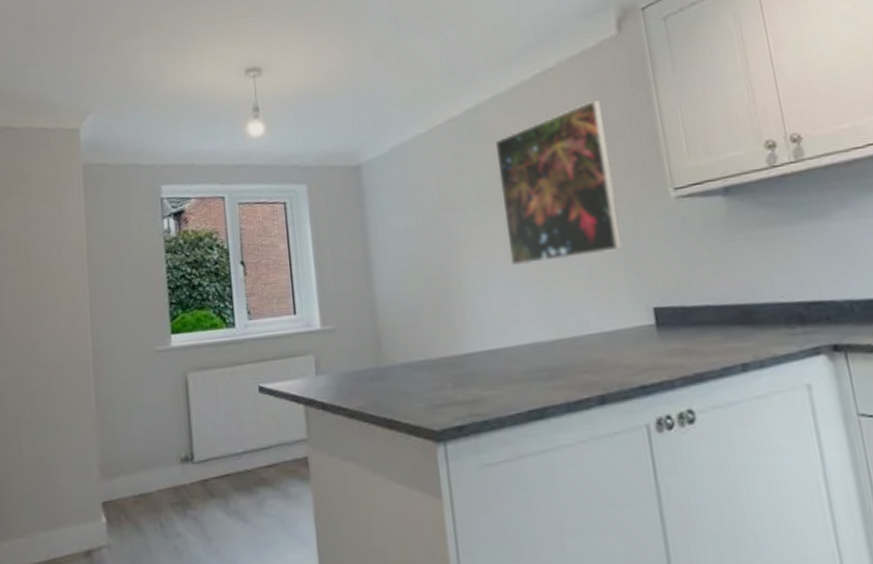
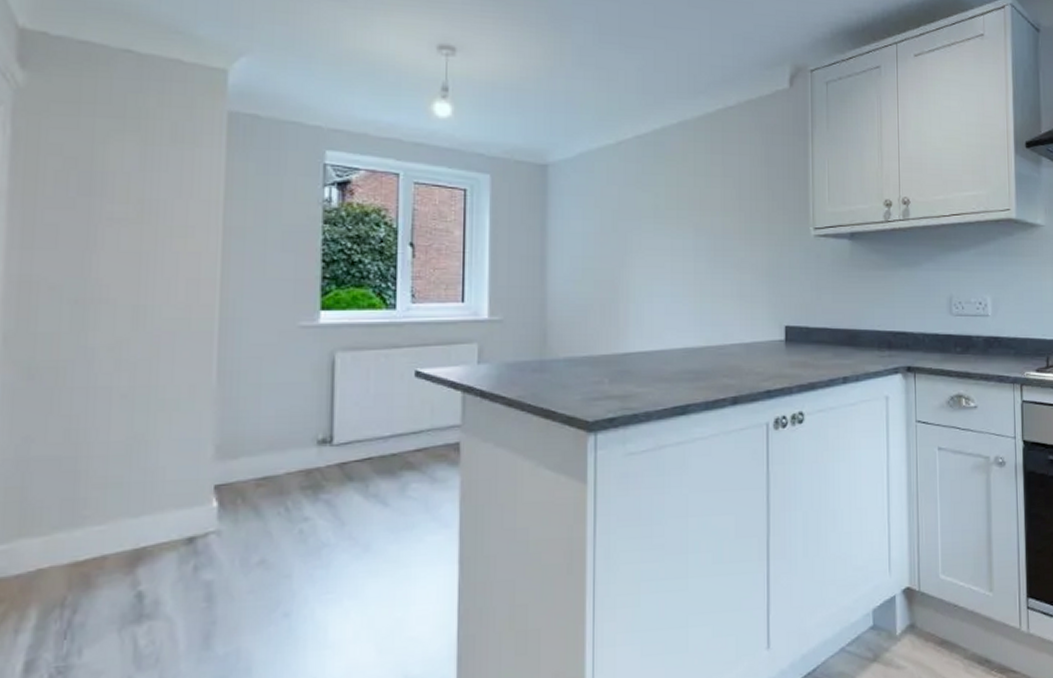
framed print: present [494,99,623,265] -> none [675,141,769,279]

